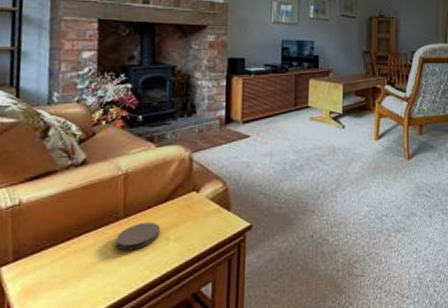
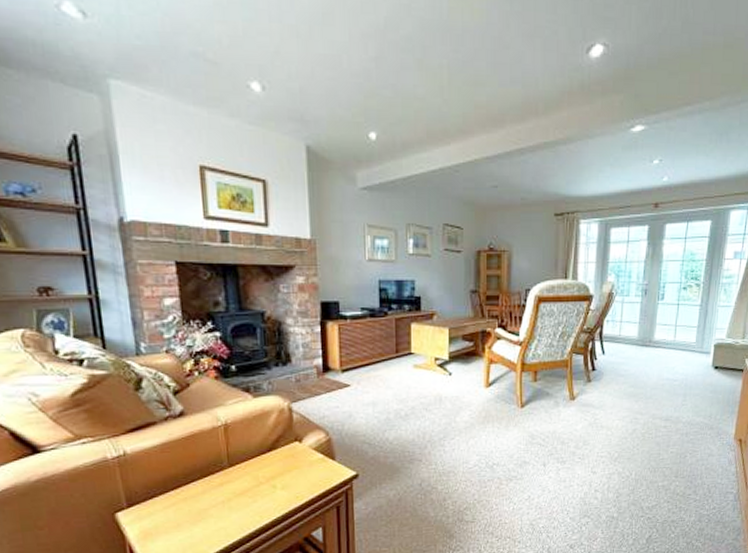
coaster: present [116,221,161,251] -> none [223,471,267,498]

